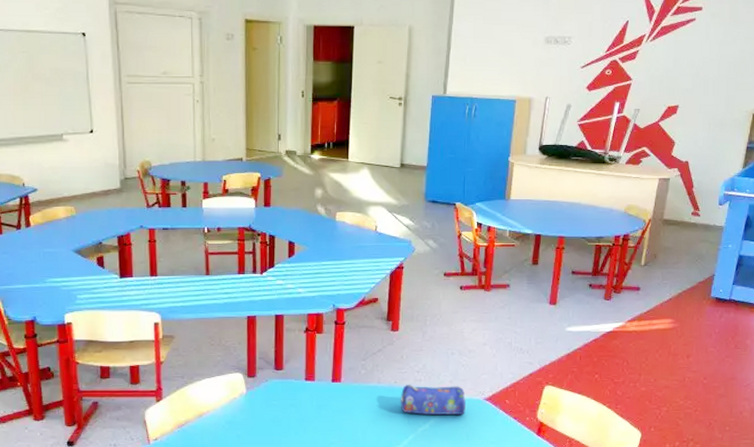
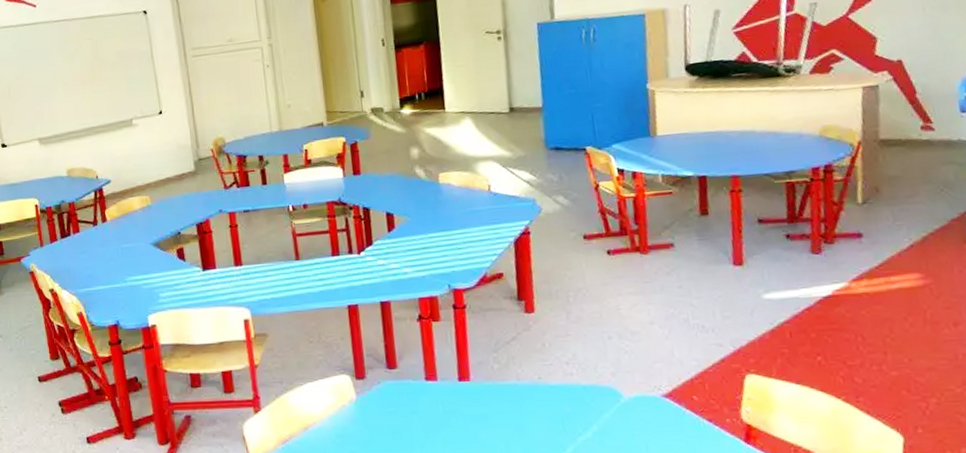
pencil case: present [400,384,466,416] -> none [548,379,639,419]

